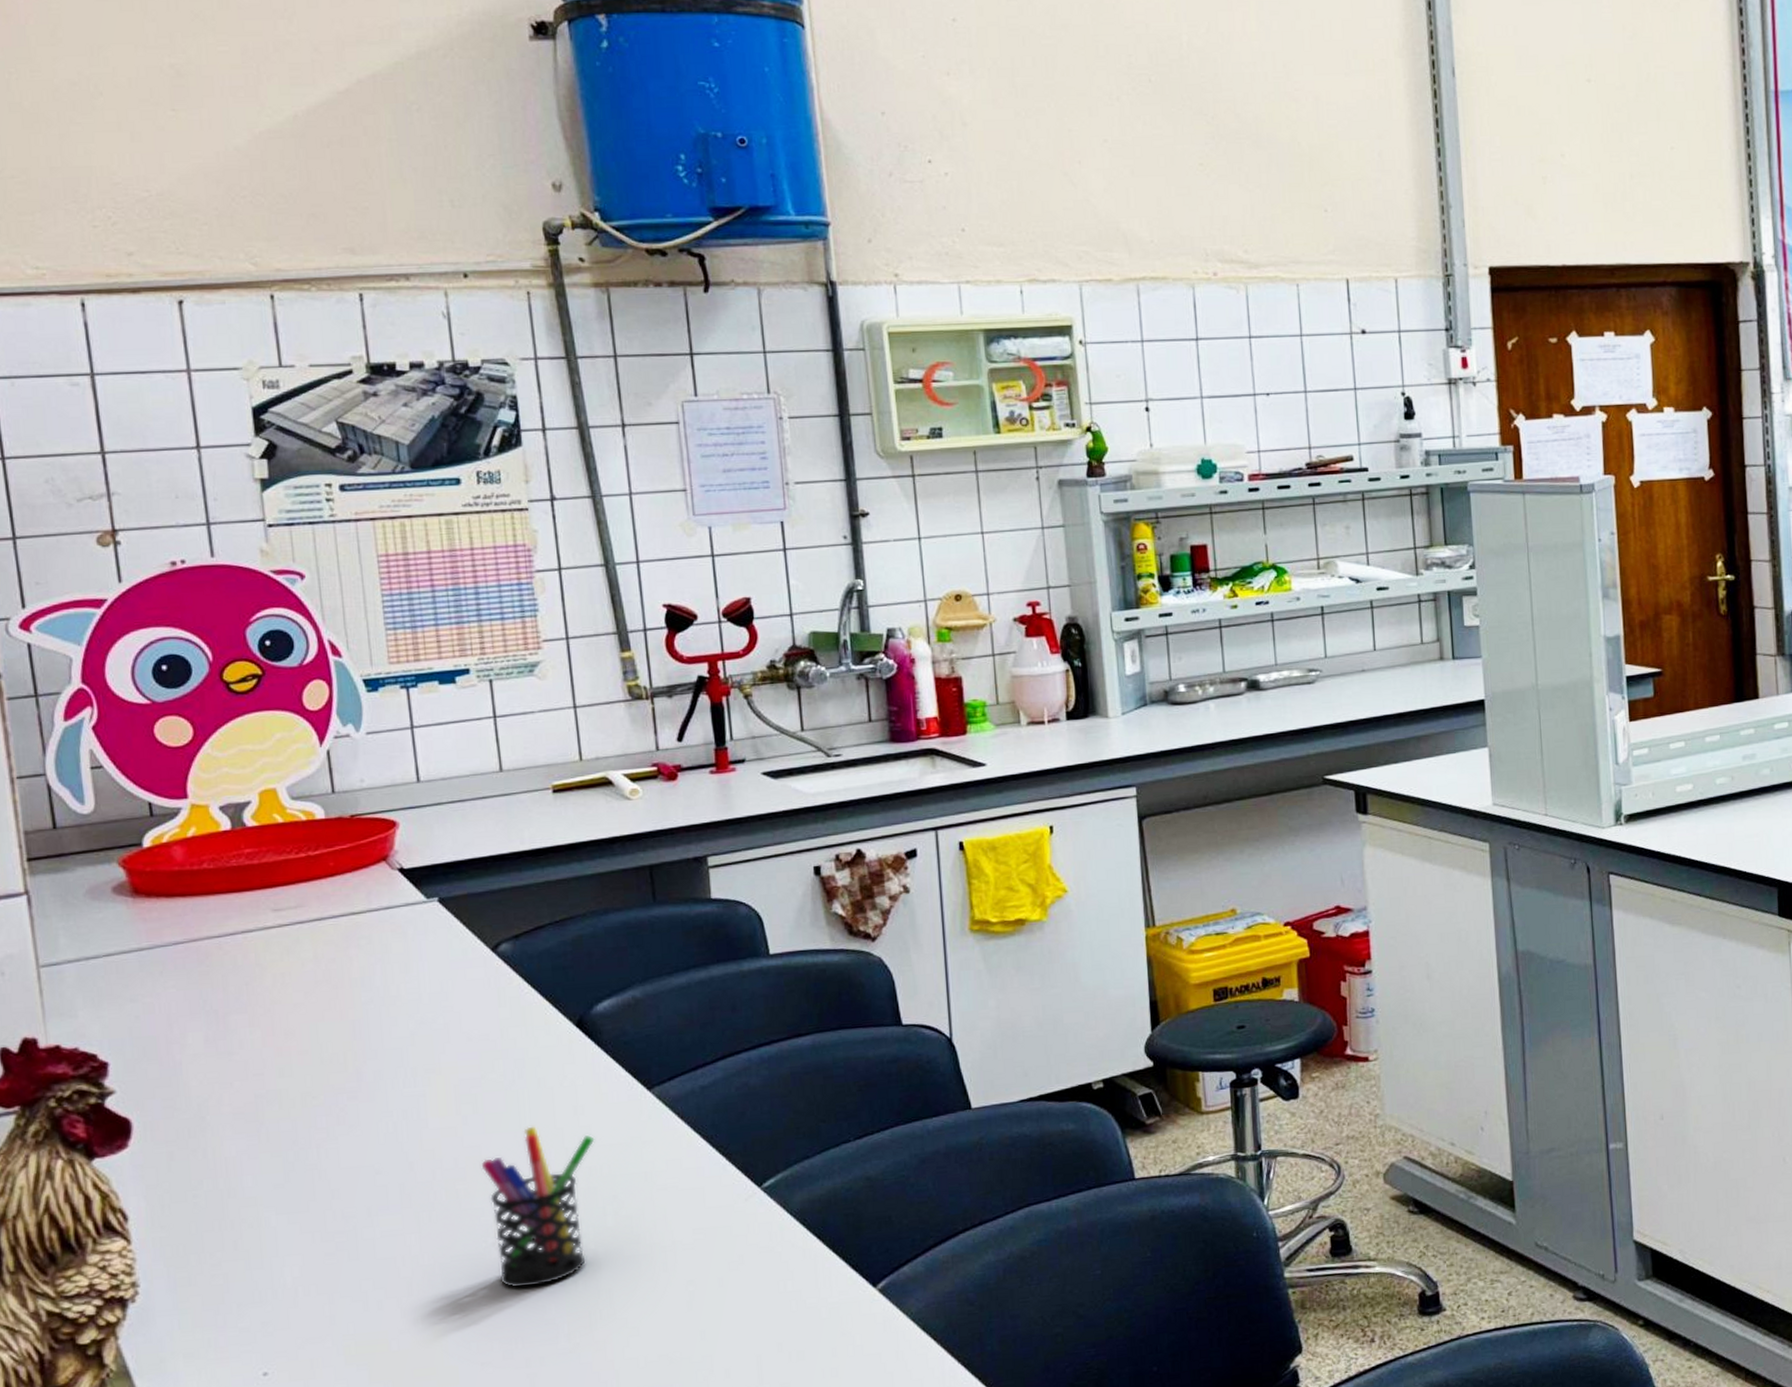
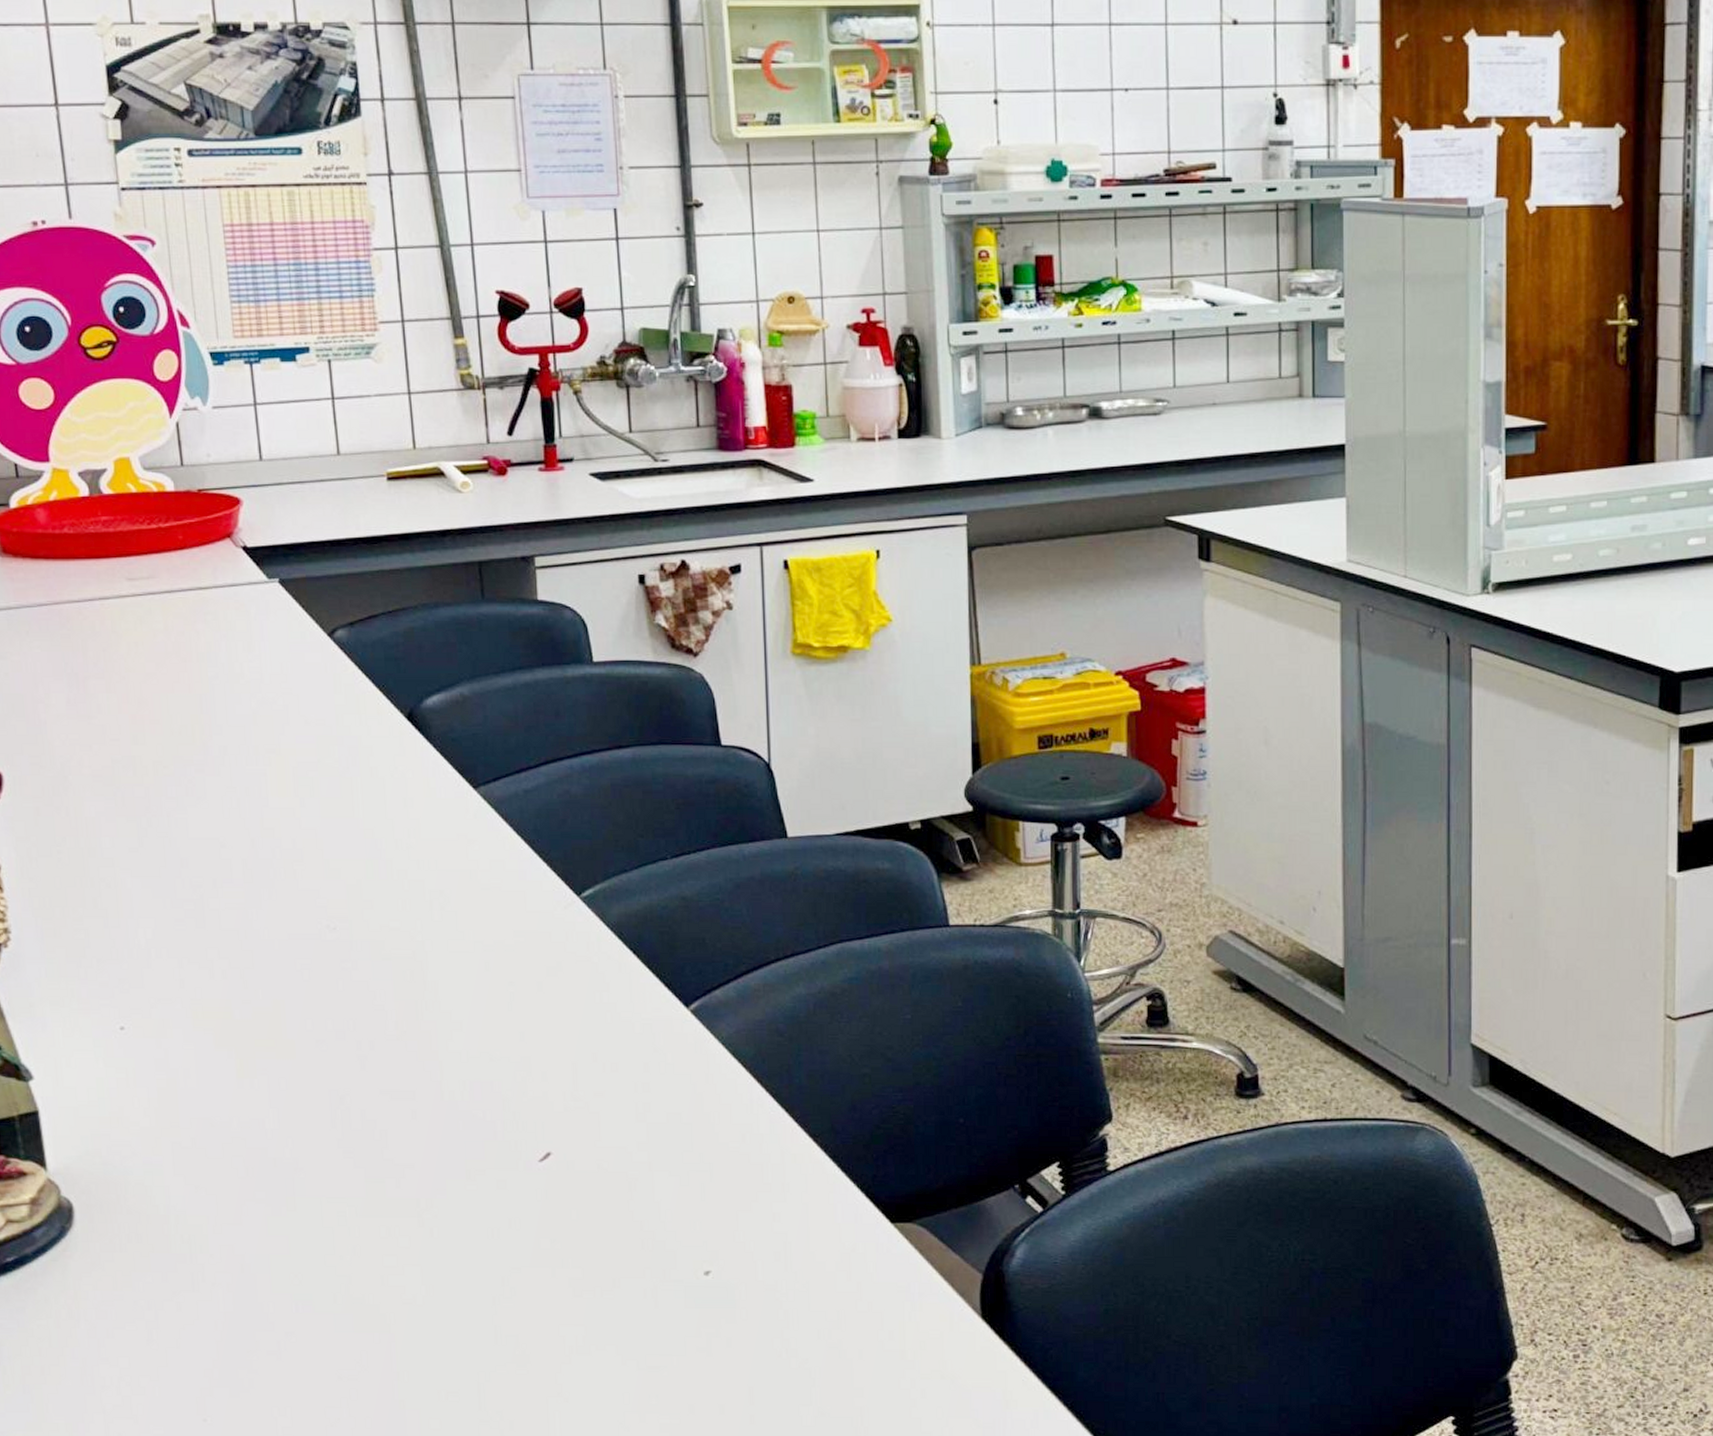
pen holder: present [481,1126,595,1288] -> none [317,814,423,972]

